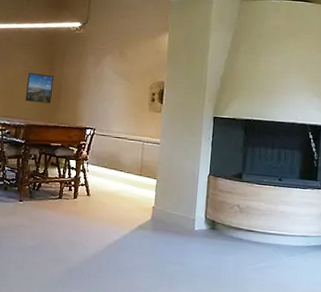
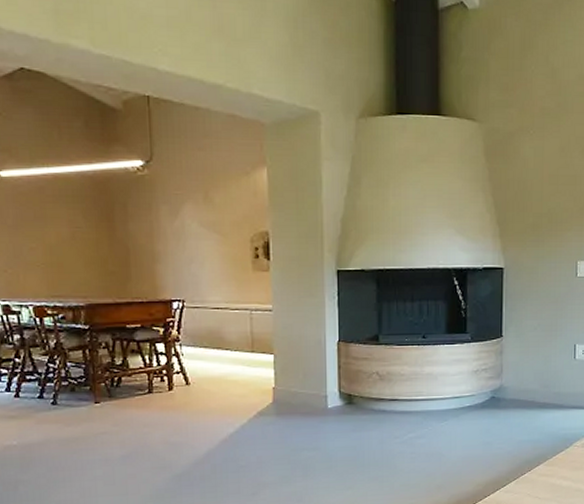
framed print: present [25,73,54,104] -> none [78,235,117,274]

